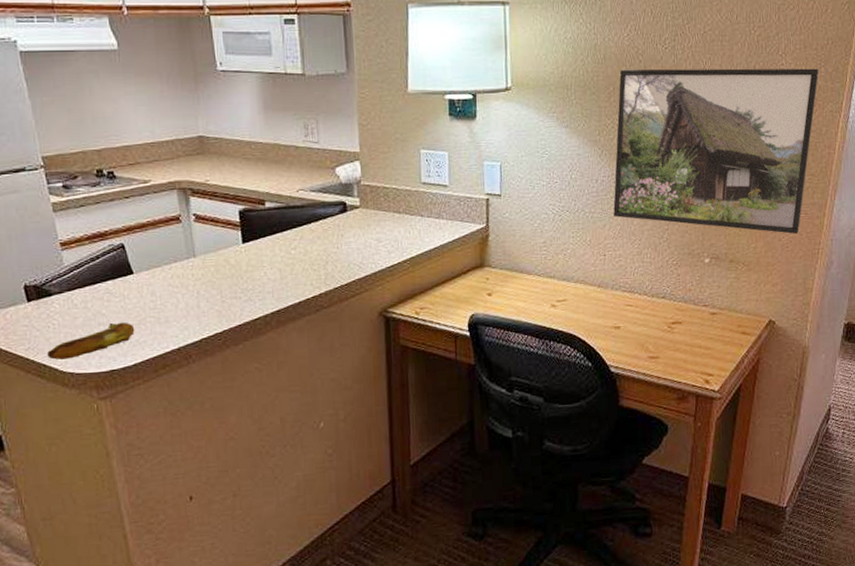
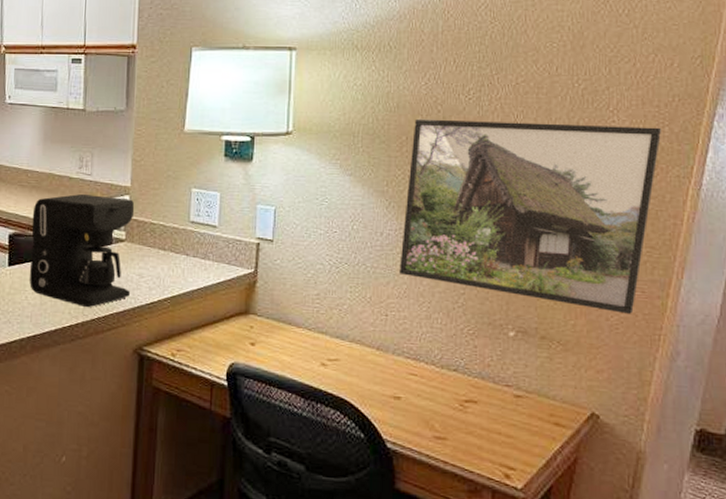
coffee maker: none [261,162,370,277] -> present [30,193,135,308]

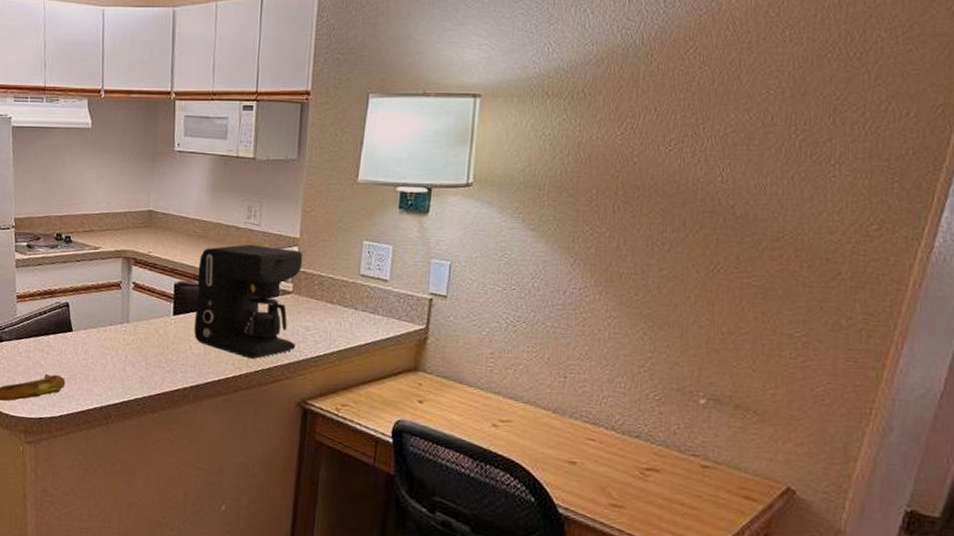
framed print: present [399,118,662,314] -> none [582,171,891,385]

